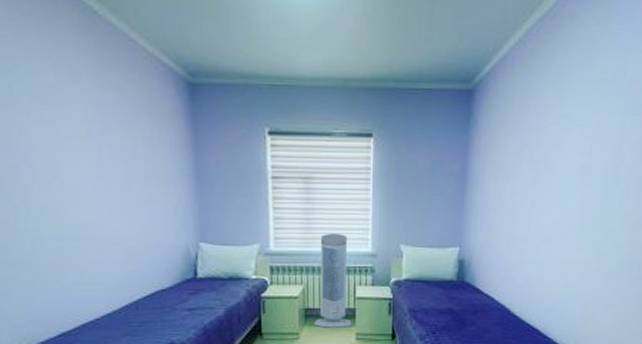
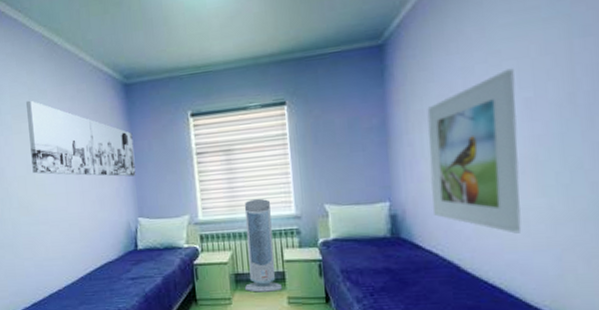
wall art: none [51,81,199,195] -> present [26,100,136,177]
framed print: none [495,134,578,284] -> present [427,68,522,234]

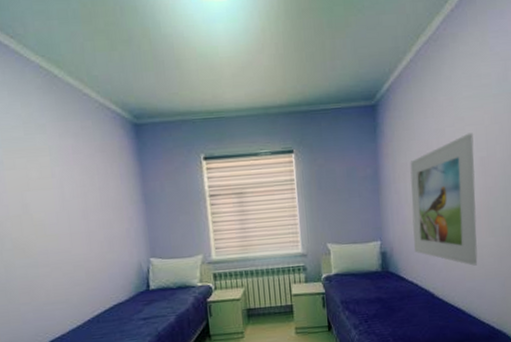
wall art: present [26,100,136,177] -> none [21,134,148,217]
air purifier: present [244,198,283,292] -> none [255,238,291,325]

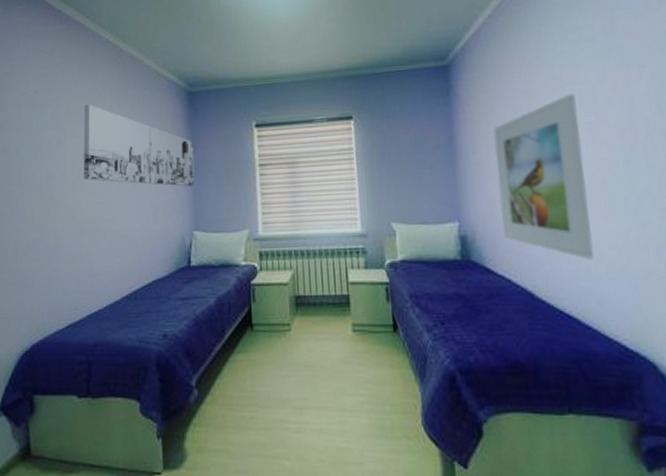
wall art: none [21,134,148,217] -> present [83,104,195,187]

